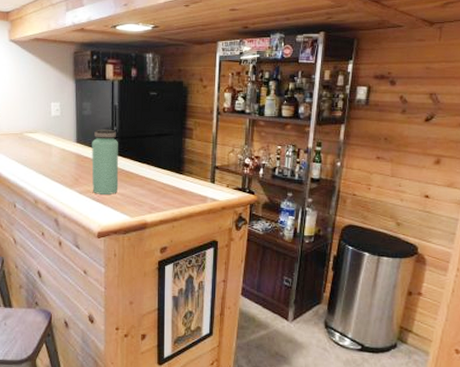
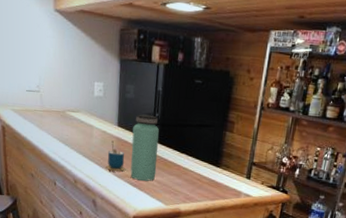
cup: none [67,157,87,188] -> present [106,141,125,172]

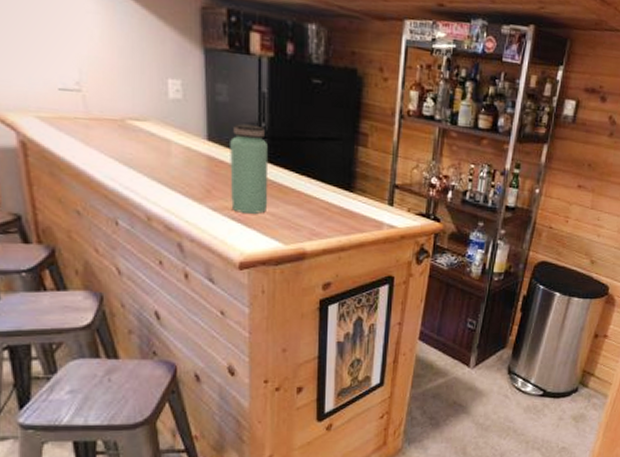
cup: present [106,141,125,172] -> none [195,160,223,203]

